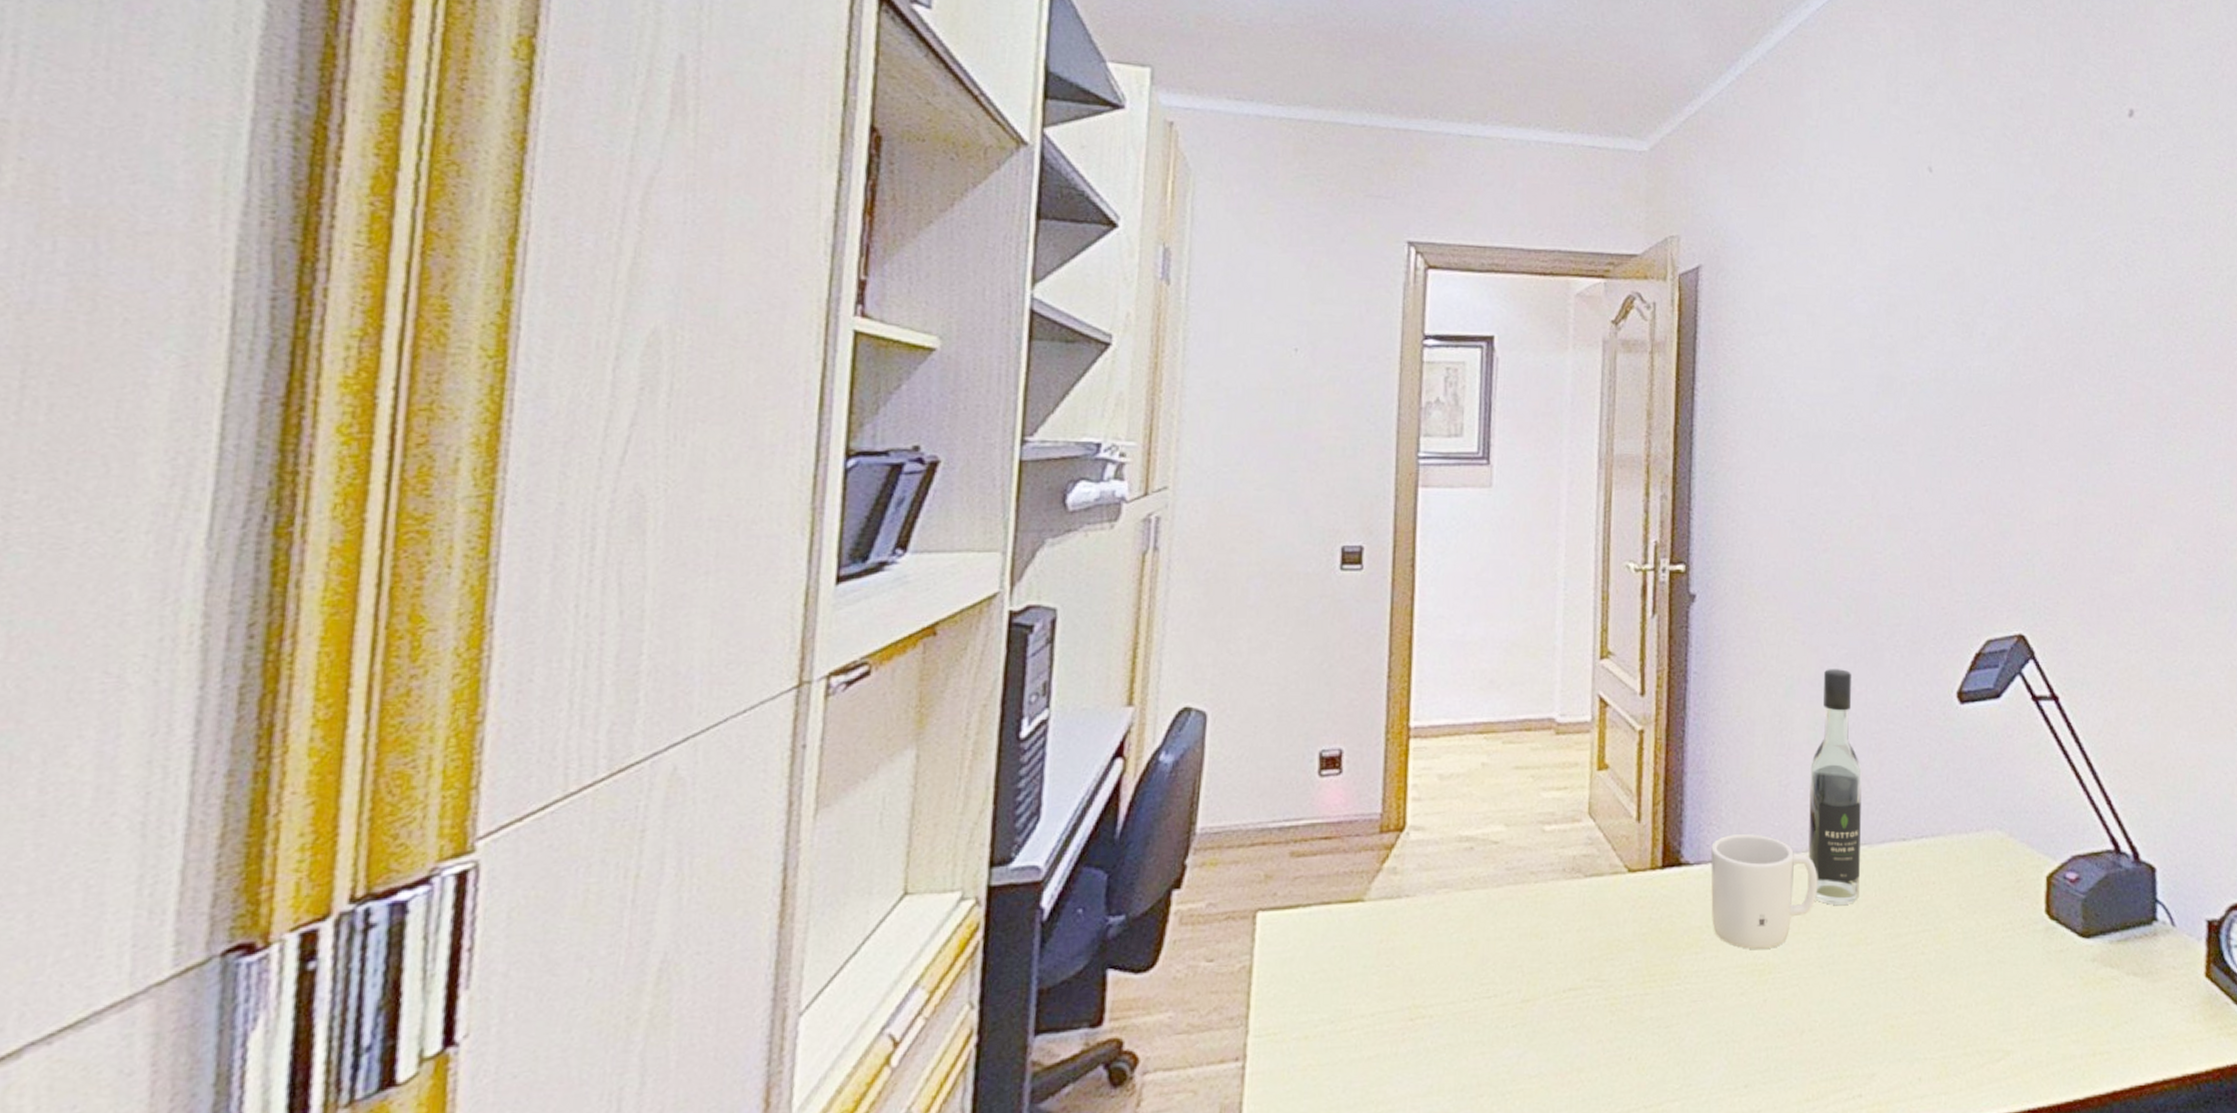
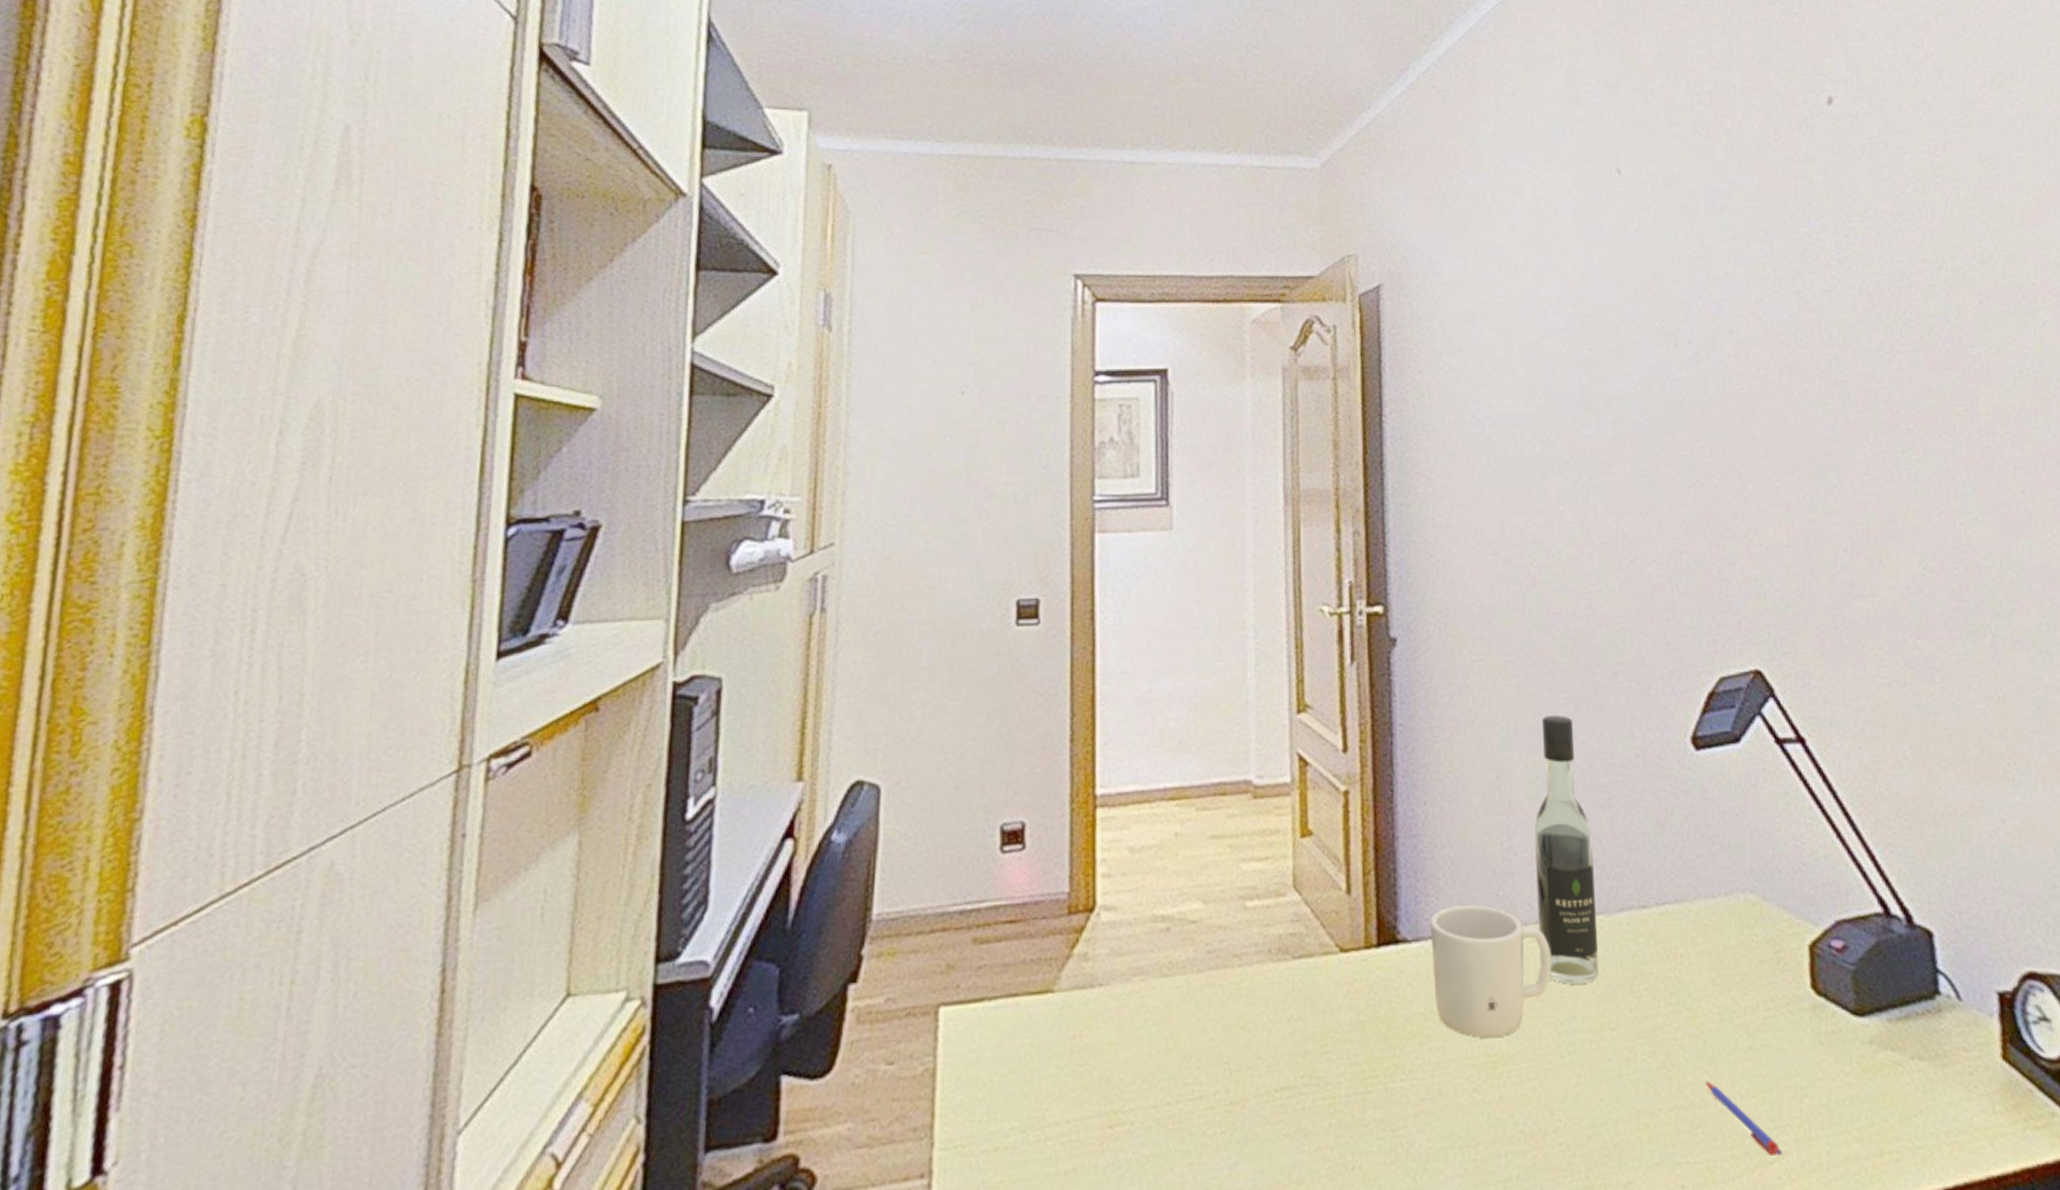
pen: none [1945,990,2008,1054] -> present [1704,1080,1782,1156]

